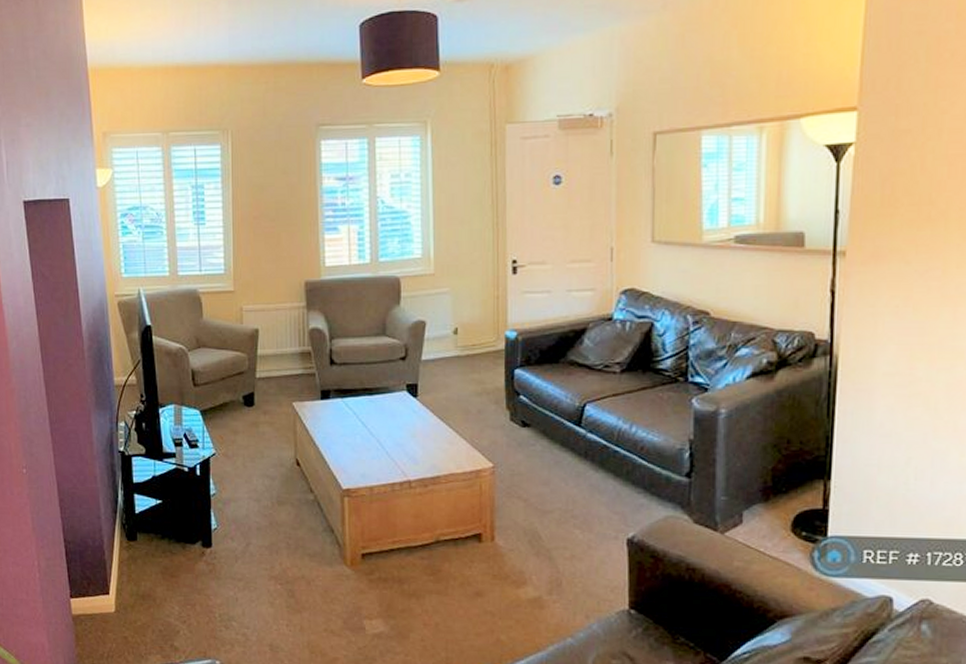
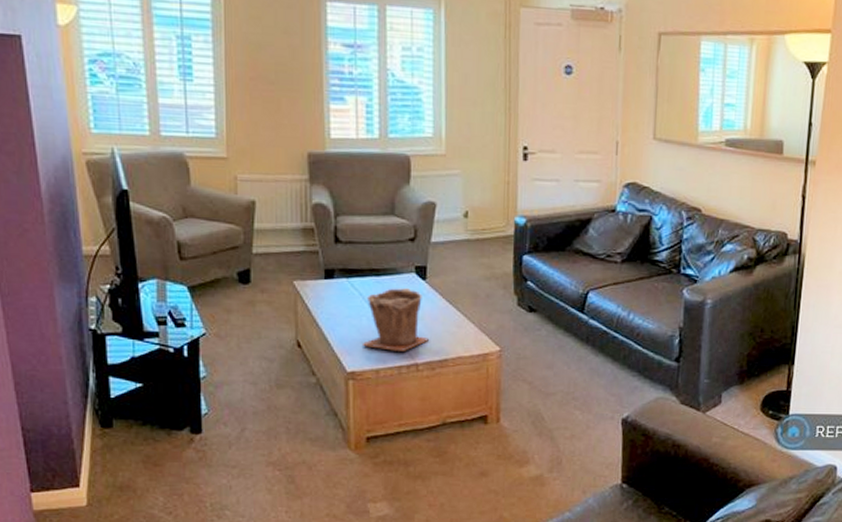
plant pot: none [357,406,421,468] -> present [363,288,429,351]

